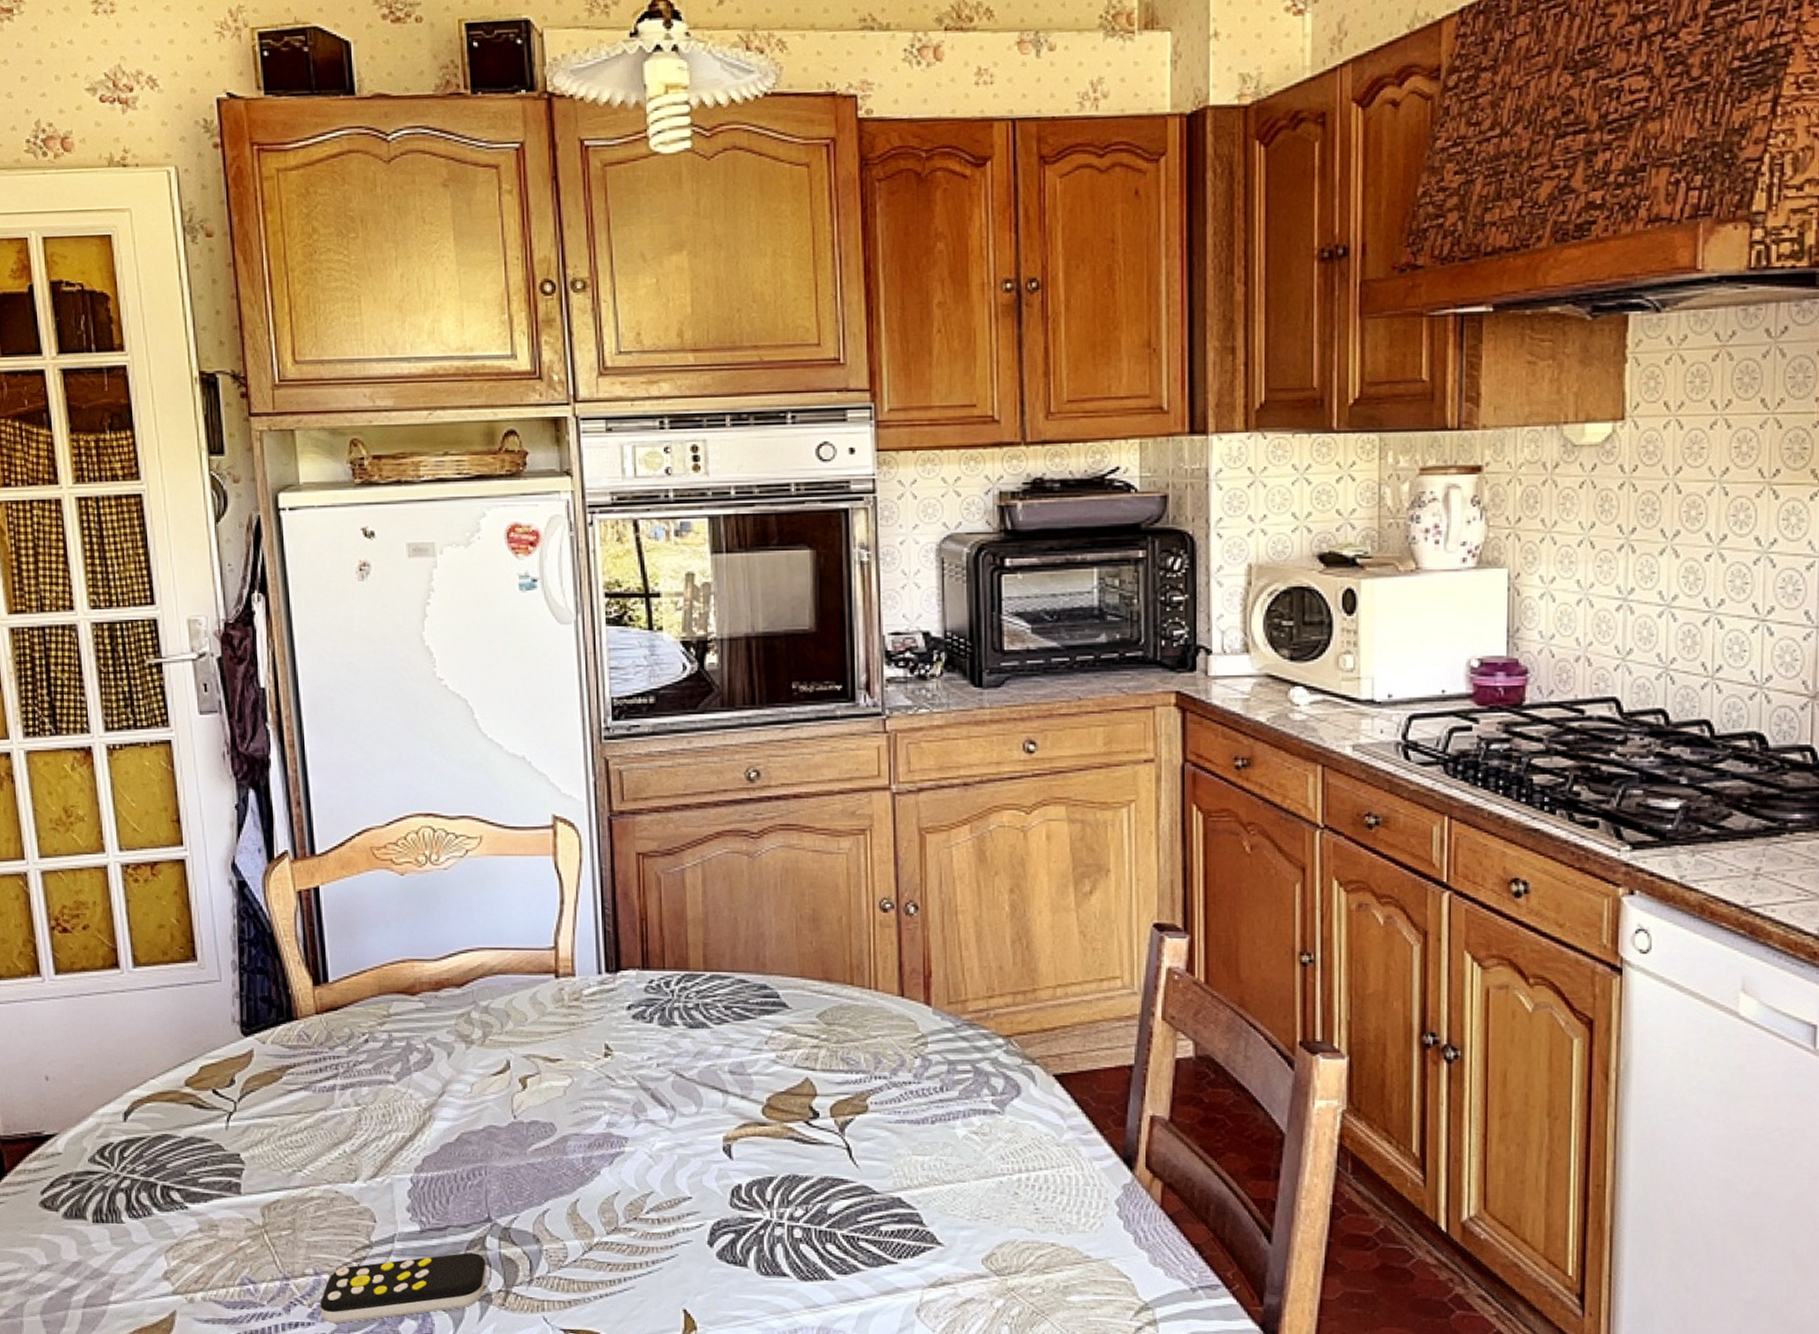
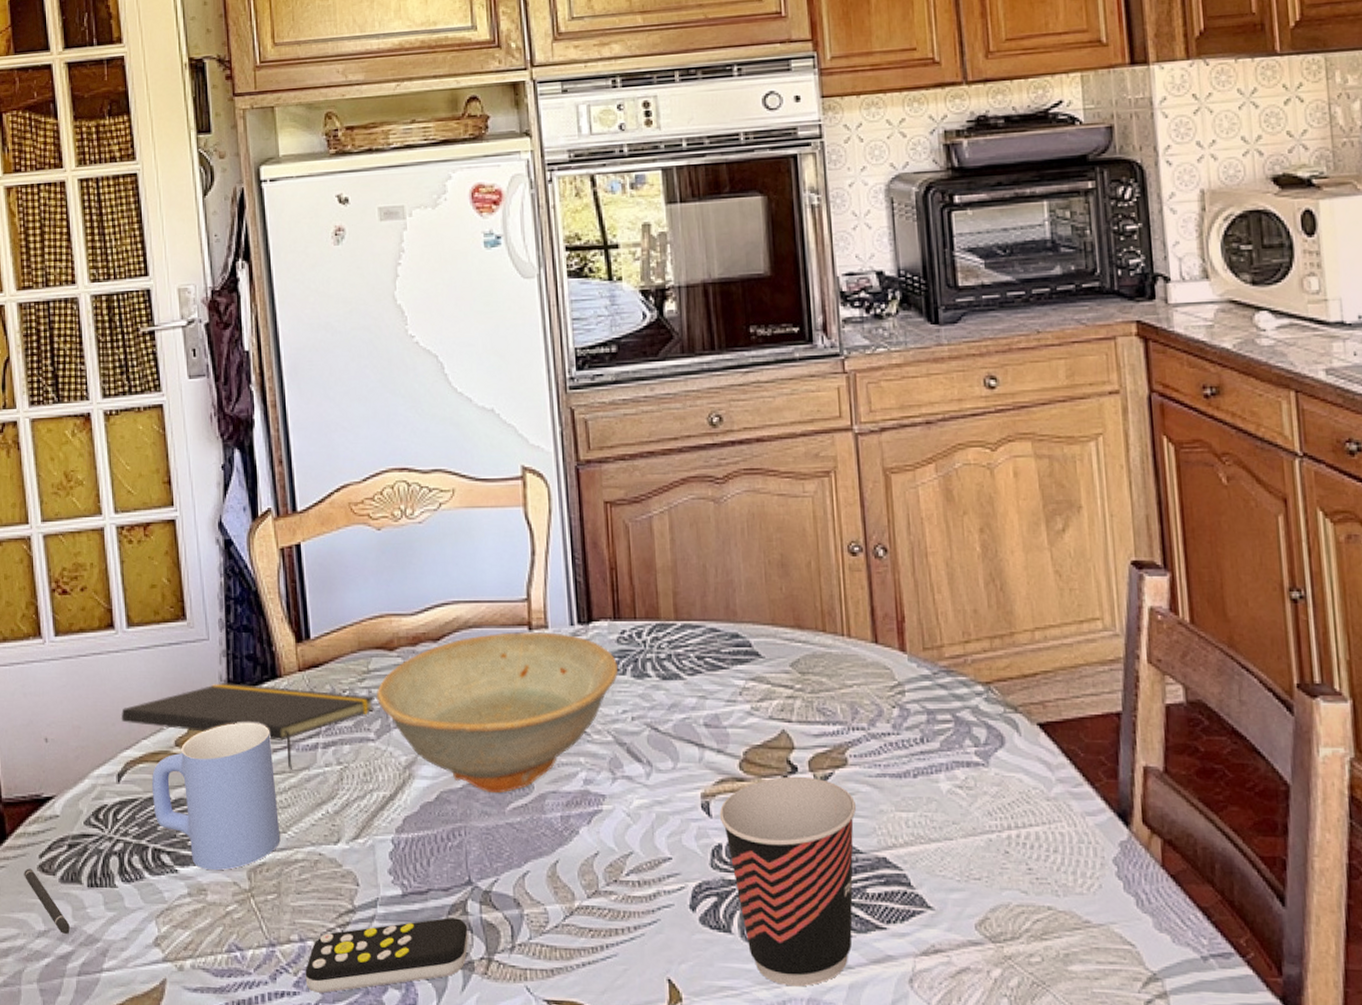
pen: none [24,1204,74,1268] -> present [24,868,70,934]
notepad: none [127,1024,395,1110] -> present [121,683,375,769]
mug: none [161,1063,296,1208] -> present [152,722,281,871]
dish: none [397,979,646,1134] -> present [377,632,619,792]
cup: none [740,1121,875,1316] -> present [719,776,857,987]

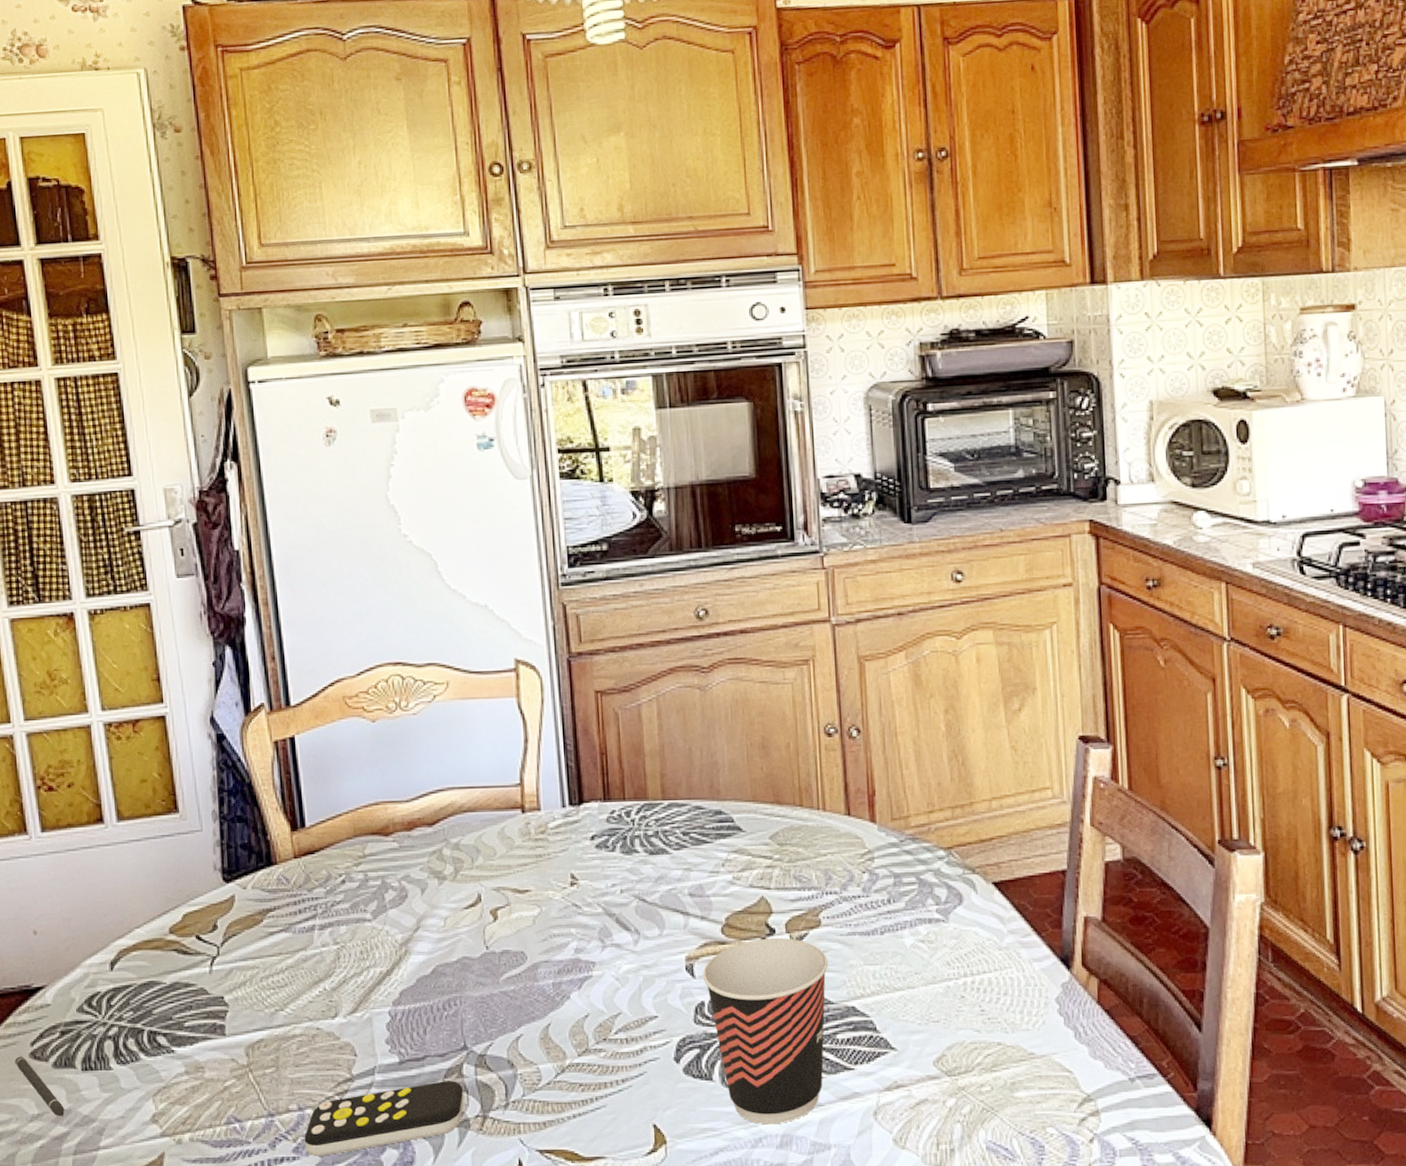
notepad: present [121,683,375,769] -> none [112,871,371,951]
mug: present [152,722,281,871] -> none [146,908,278,1049]
dish: present [377,632,619,792] -> none [373,814,608,964]

